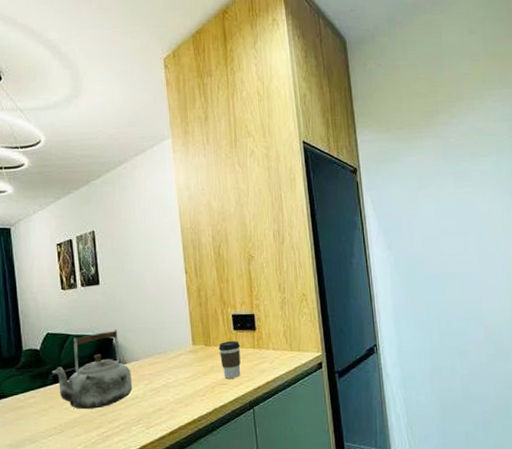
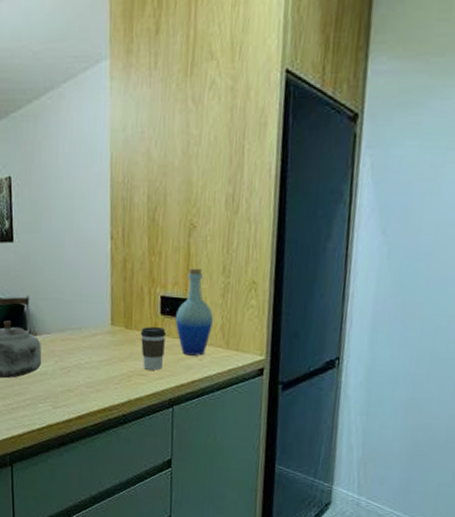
bottle: none [246,288,277,361] -> present [175,268,213,356]

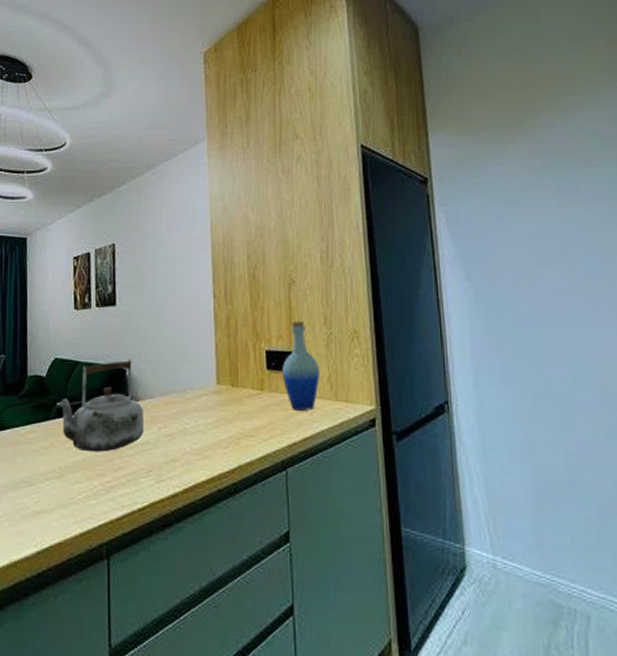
coffee cup: present [140,327,167,370] -> none [247,383,274,430]

